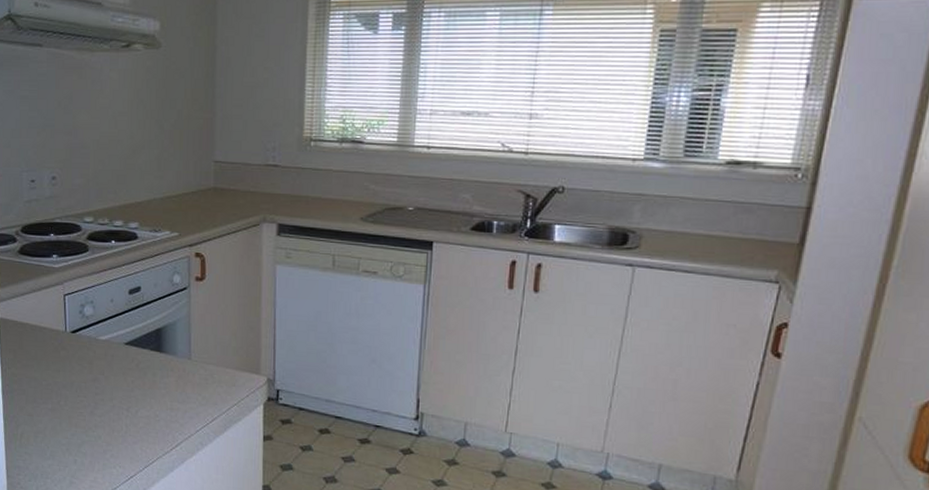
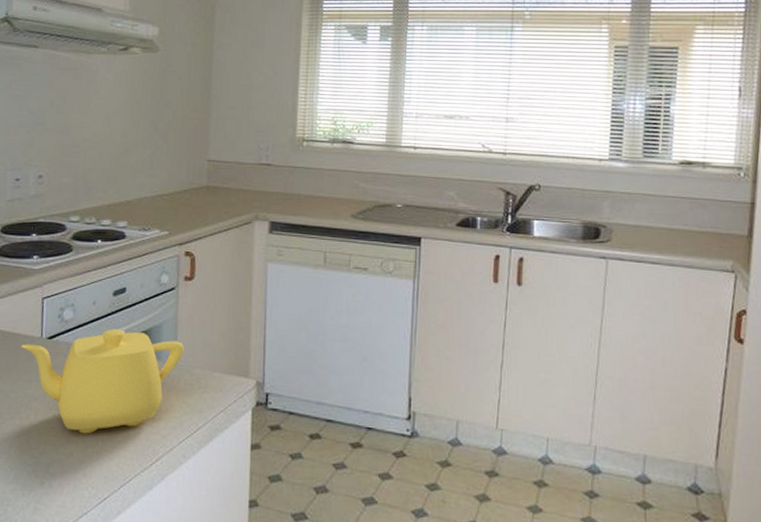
teapot: none [48,325,198,420] -> present [21,329,184,434]

